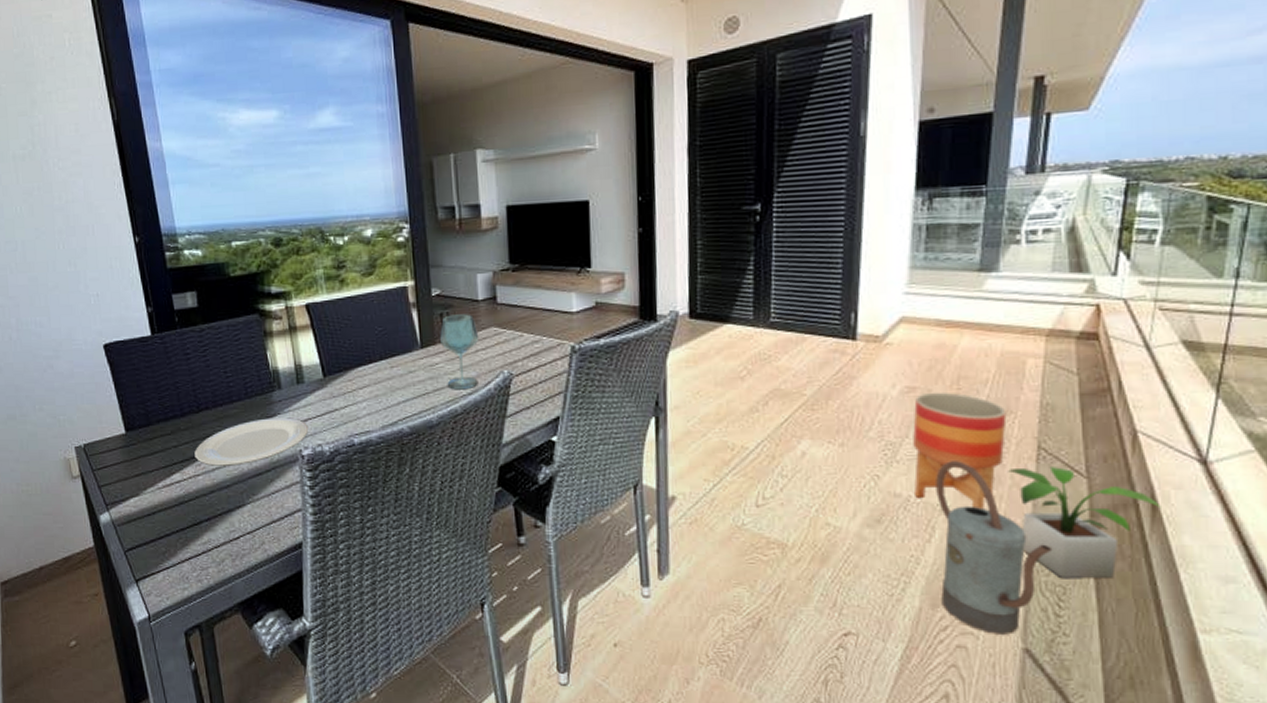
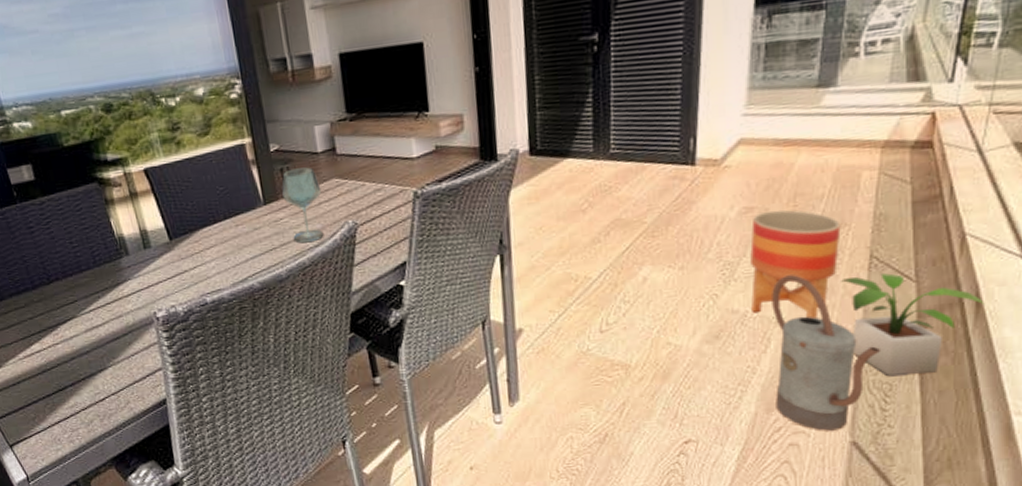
plate: present [194,417,308,466] -> none [50,282,161,334]

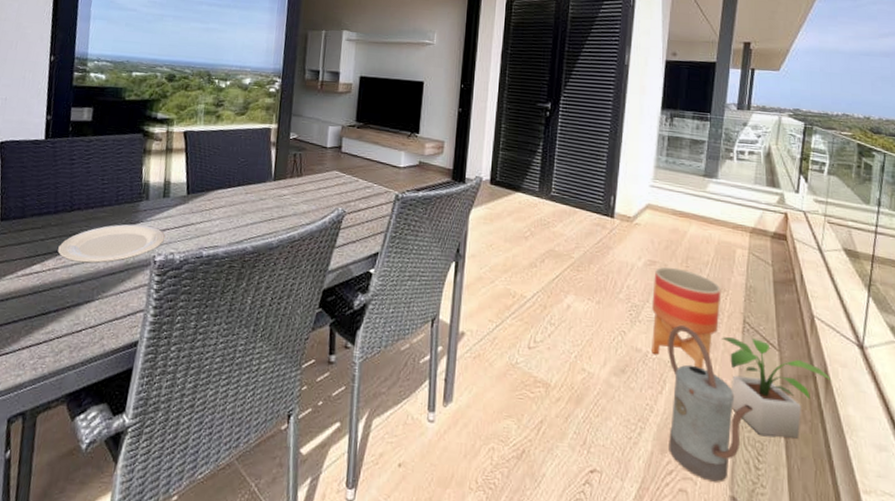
plate: none [50,282,161,334] -> present [58,224,165,264]
wine glass: present [281,167,324,243] -> none [289,156,323,220]

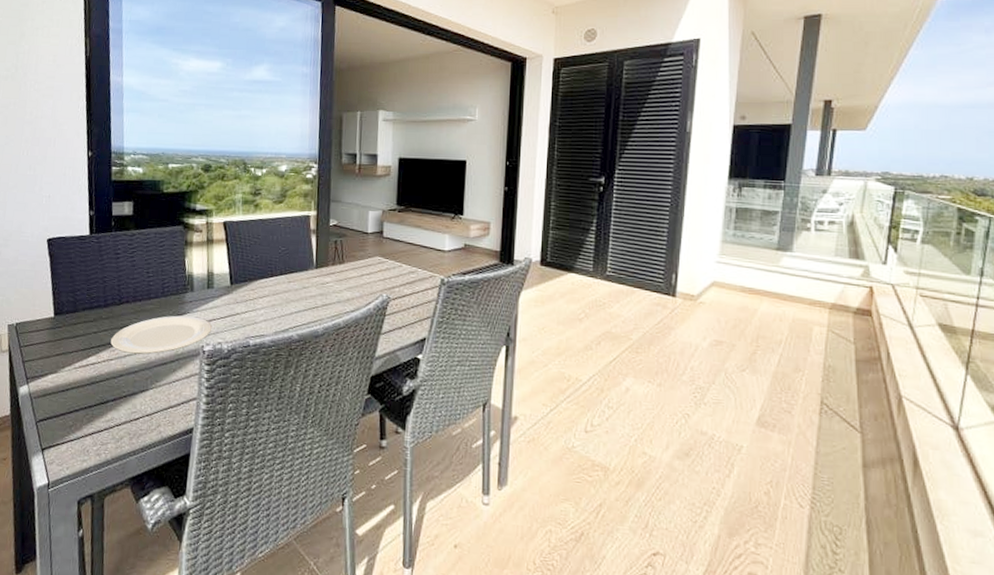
planter: present [652,267,721,369] -> none [718,347,796,452]
watering can: present [668,325,754,483] -> none [736,407,832,567]
potted plant: present [720,337,832,439] -> none [795,419,921,523]

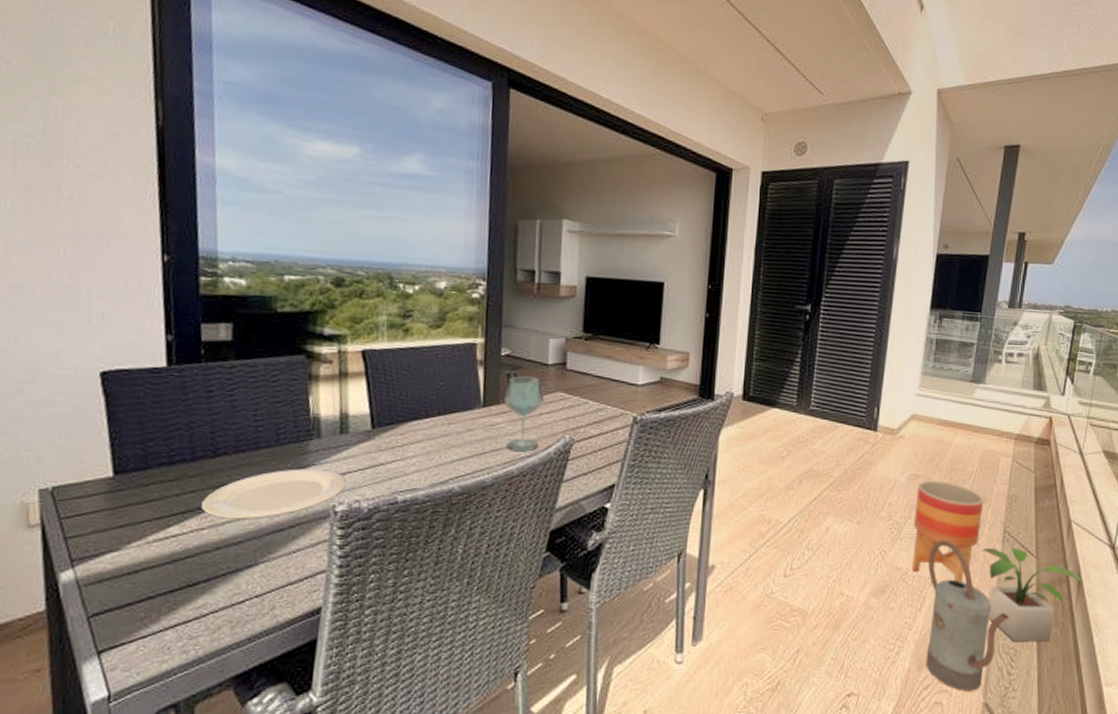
wine glass: none [331,242,366,307] -> present [503,376,545,452]
planter: none [718,347,796,452] -> present [912,480,984,582]
watering can: none [736,407,832,567] -> present [926,540,1010,691]
potted plant: none [795,419,921,523] -> present [981,548,1084,643]

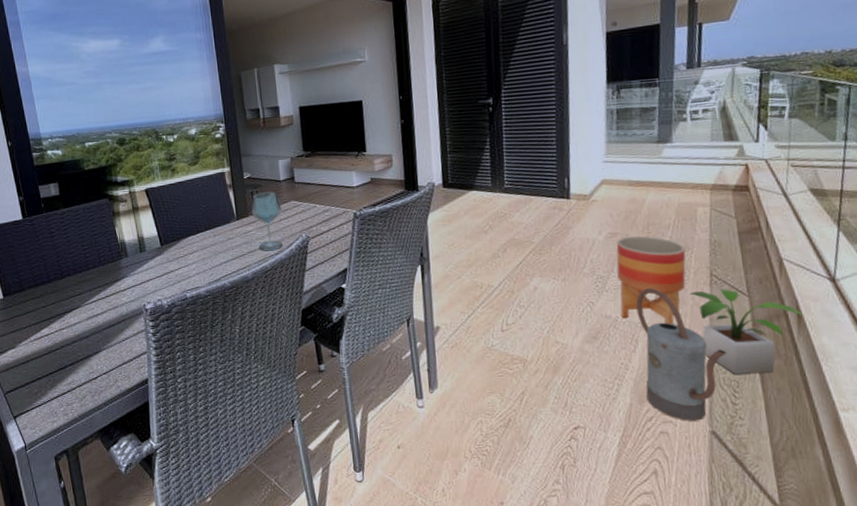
plate: present [201,468,346,520] -> none [59,279,150,321]

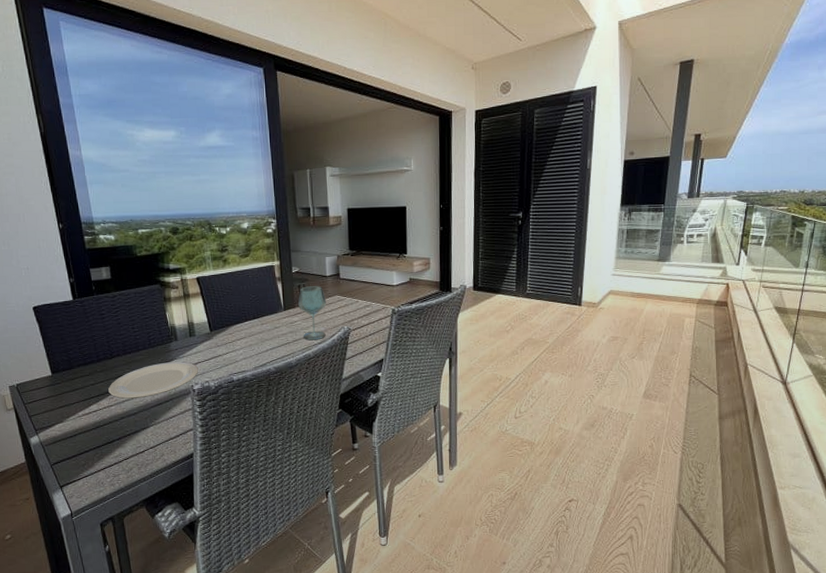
plate: none [59,279,150,321] -> present [108,361,198,399]
planter: present [616,235,686,324] -> none [615,340,672,416]
watering can: present [636,288,727,421] -> none [628,385,697,496]
potted plant: present [688,289,804,375] -> none [671,388,759,459]

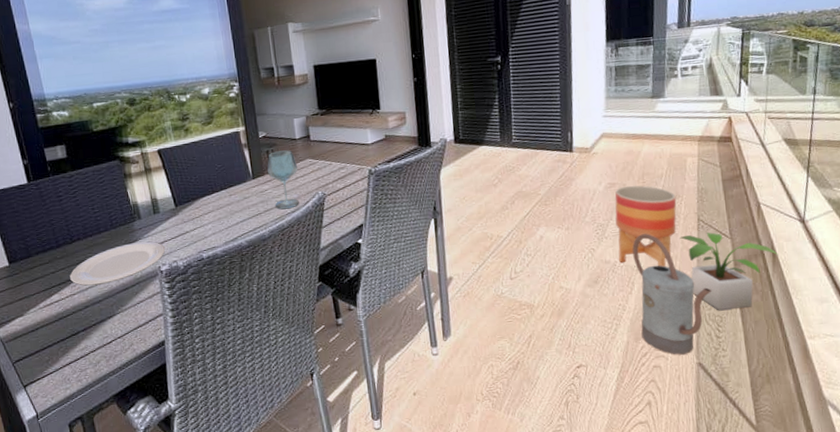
planter: none [615,340,672,416] -> present [615,185,677,267]
watering can: none [628,385,697,496] -> present [632,233,712,355]
potted plant: none [671,388,759,459] -> present [679,232,778,311]

